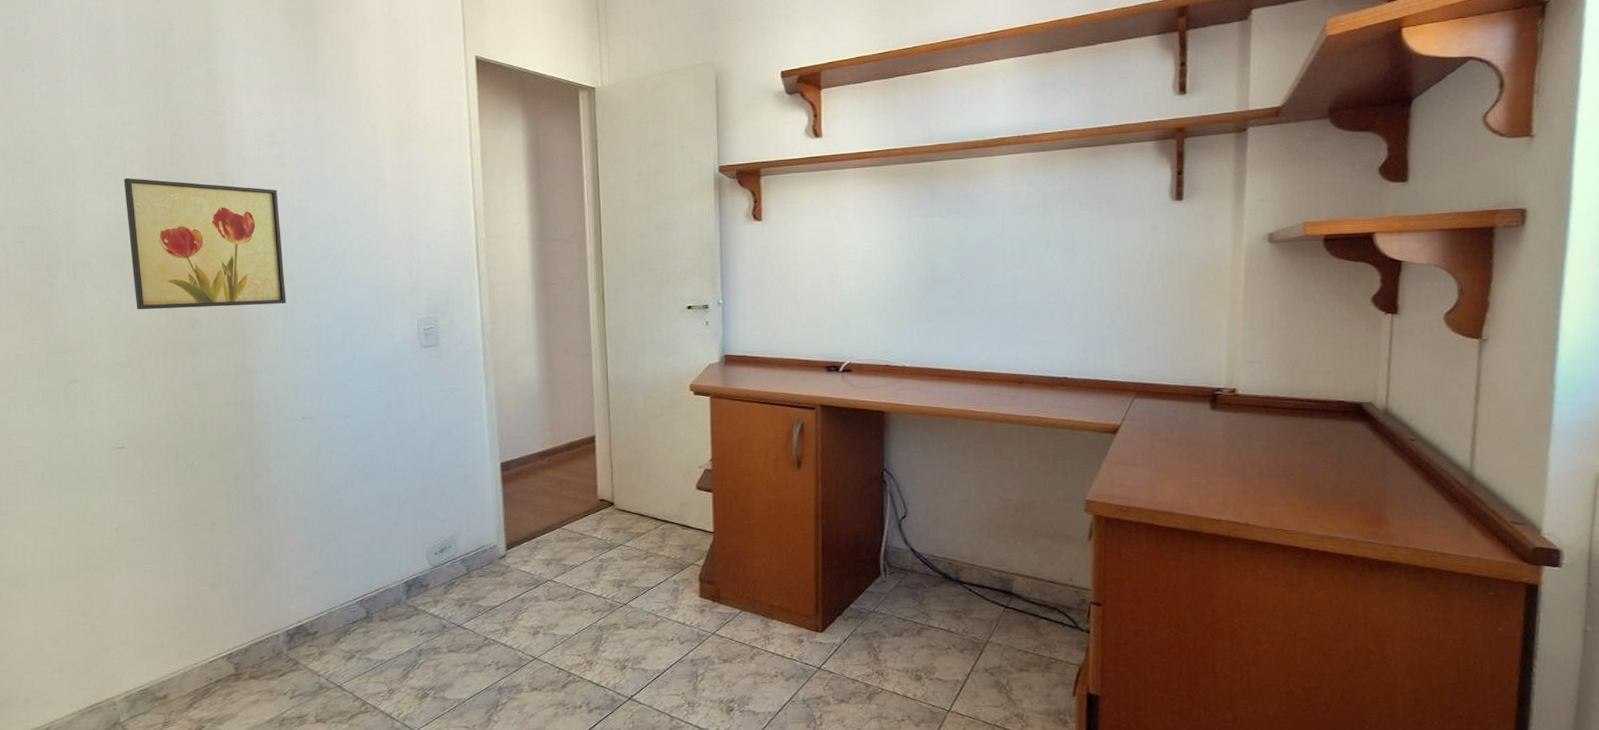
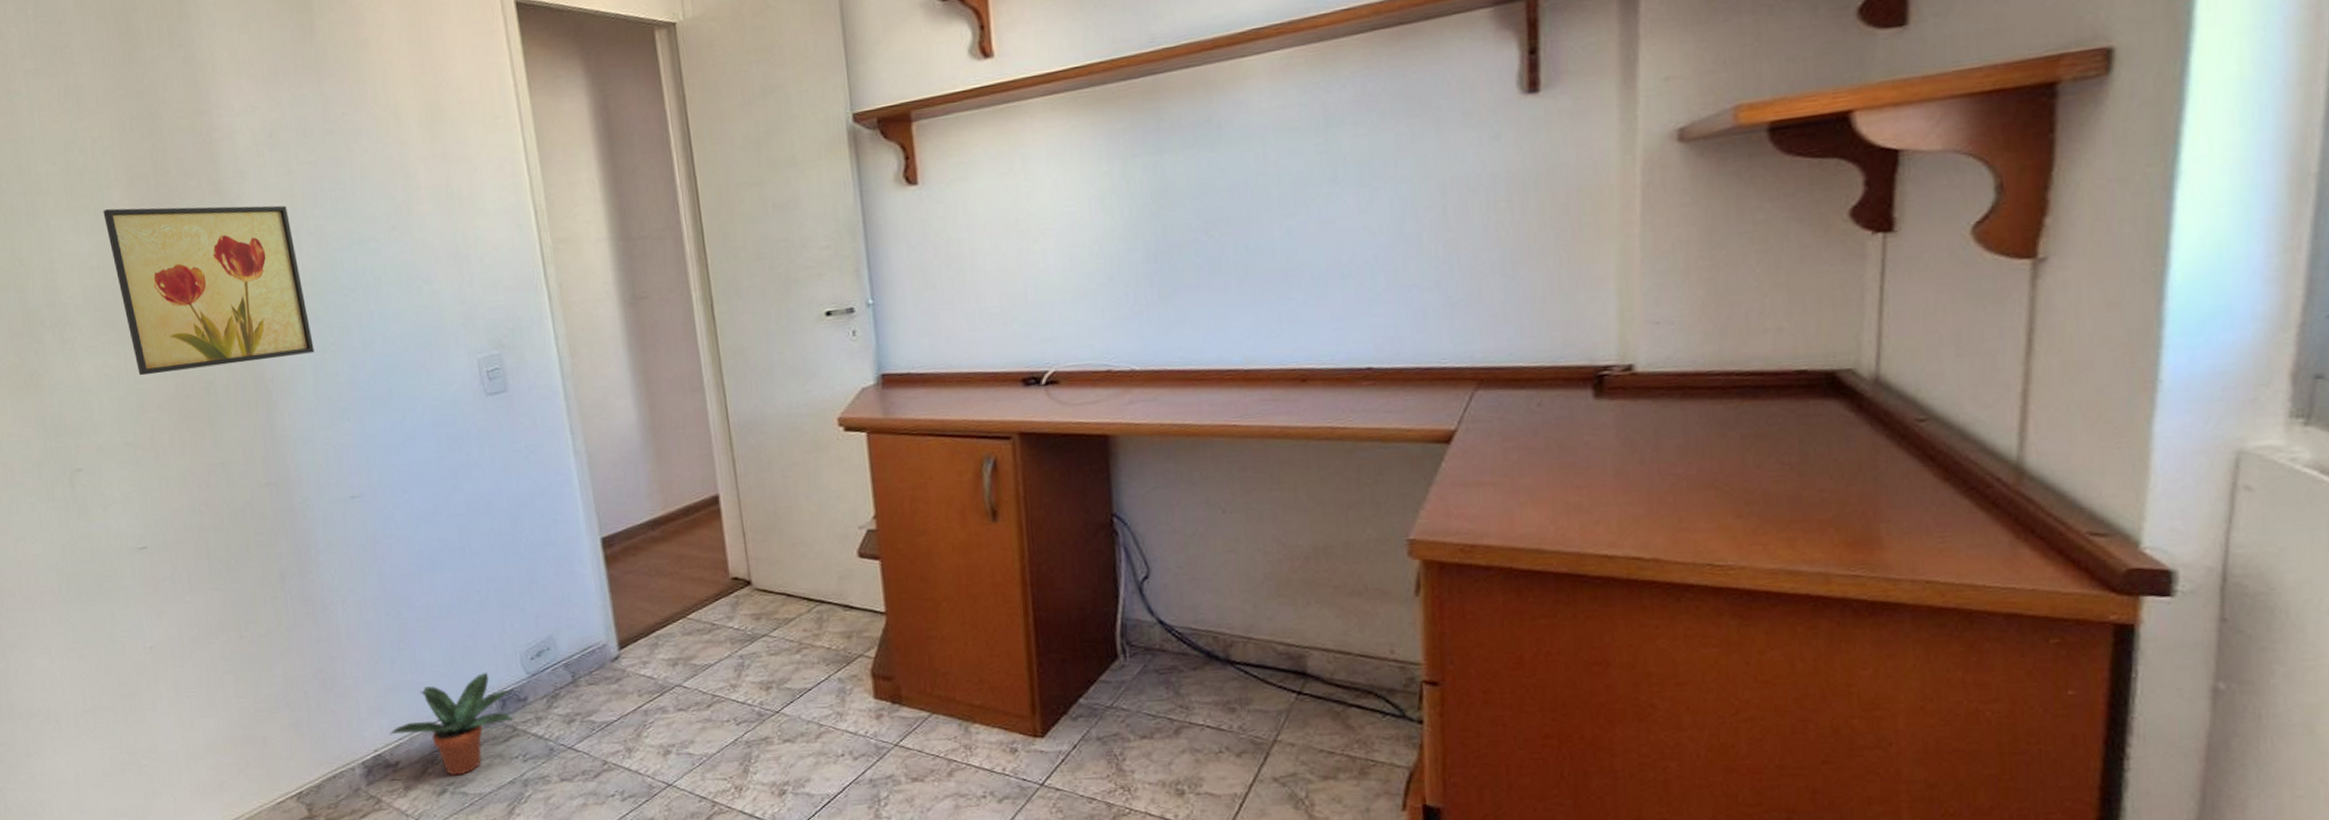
potted plant: none [312,562,416,645] -> present [389,671,513,776]

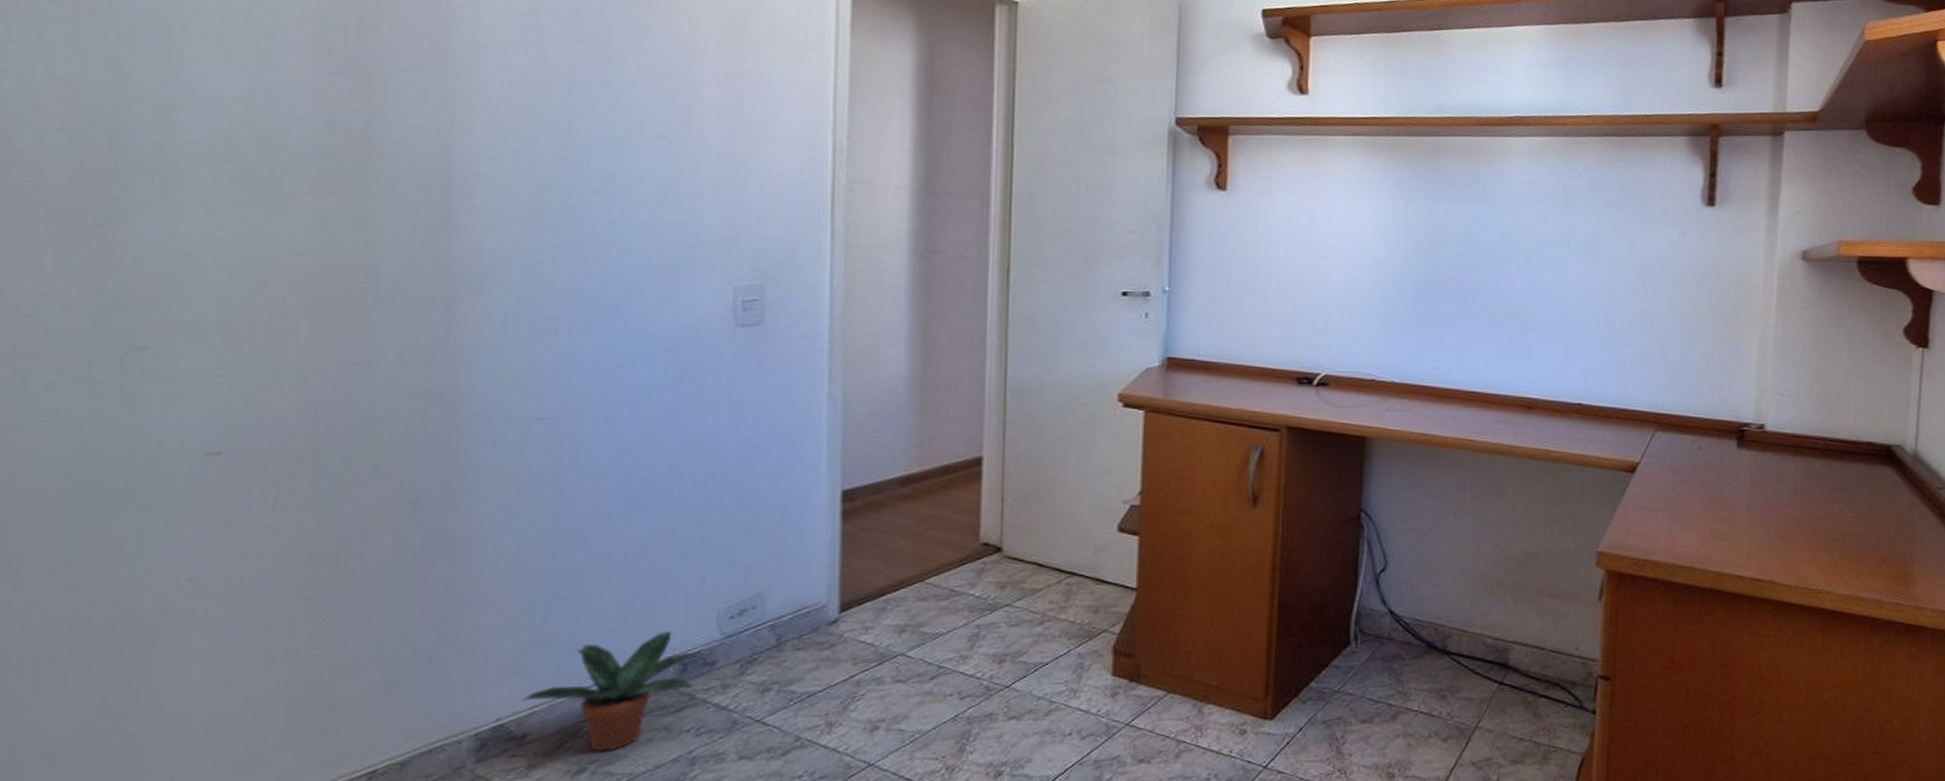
wall art: present [103,205,315,376] -> none [269,51,531,253]

